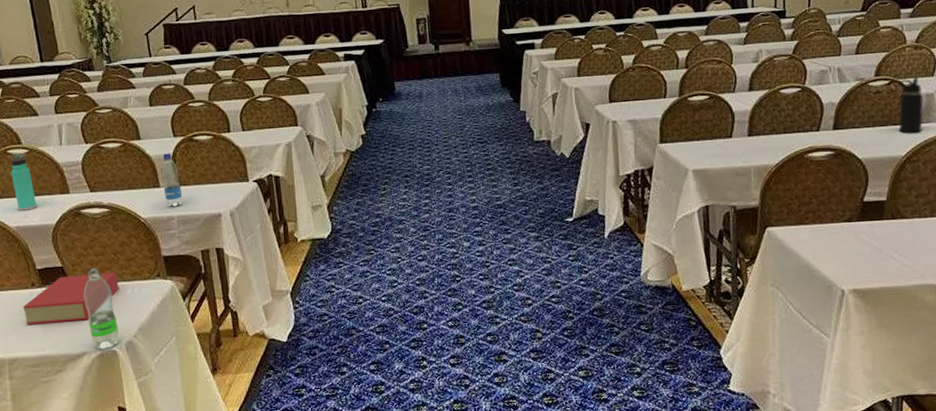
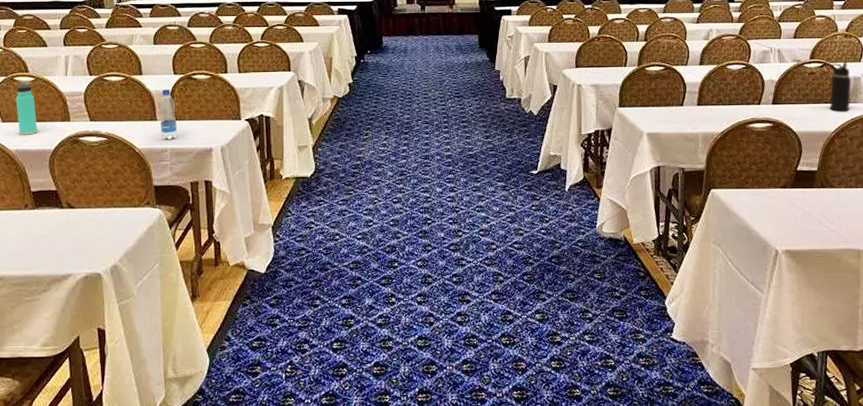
book: present [23,272,119,326] -> none [14,199,109,245]
bottle: present [83,268,119,350] -> none [74,193,105,272]

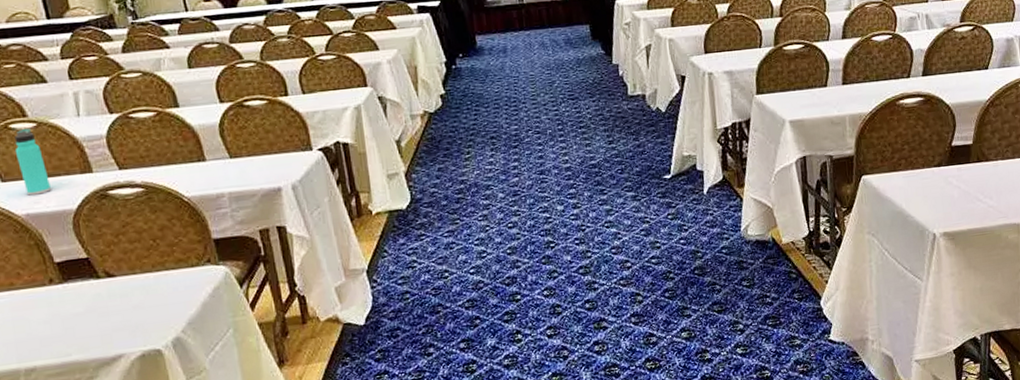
bottle: present [159,89,178,140] -> none [205,121,235,183]
water bottle: present [830,62,851,112] -> none [981,22,1005,79]

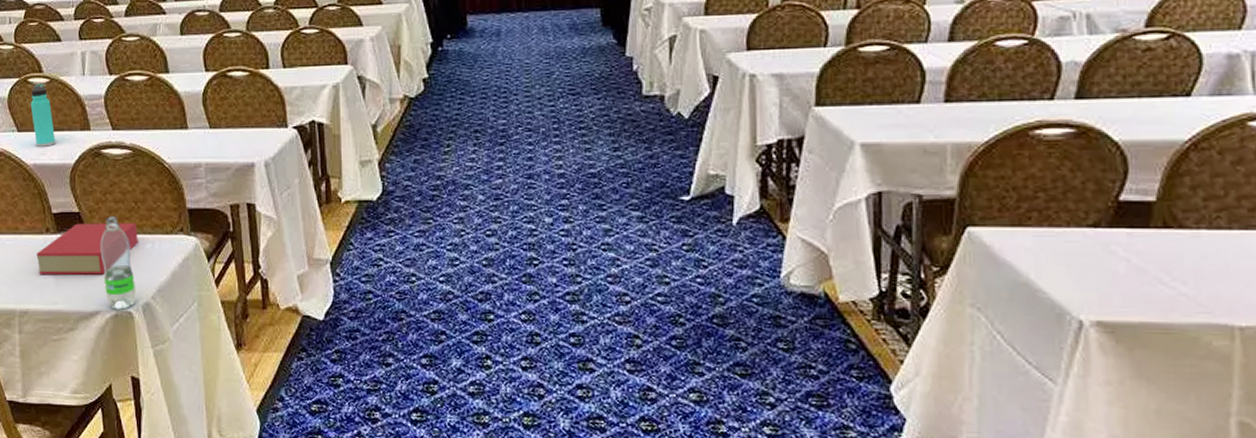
book: none [39,260,161,329] -> present [36,223,138,275]
bottle: none [116,256,164,350] -> present [100,216,136,310]

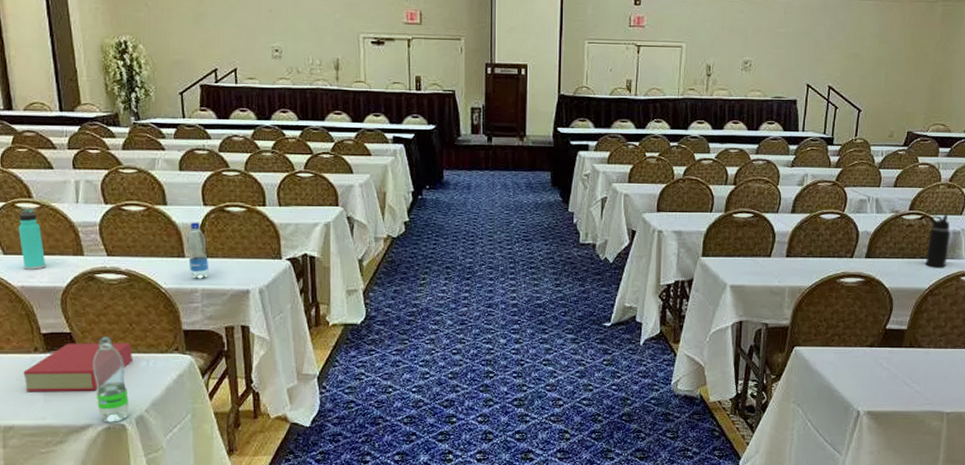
bottle: none [190,90,213,152] -> present [187,222,209,279]
water bottle: none [1181,30,1223,110] -> present [926,214,950,268]

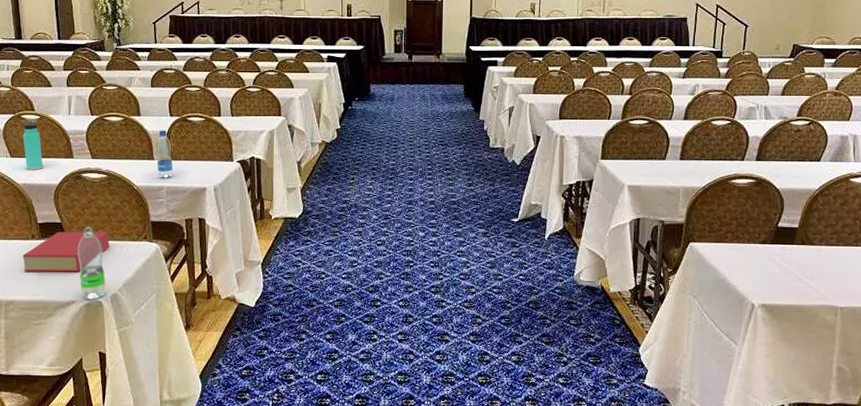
water bottle: present [926,214,950,268] -> none [815,120,838,171]

